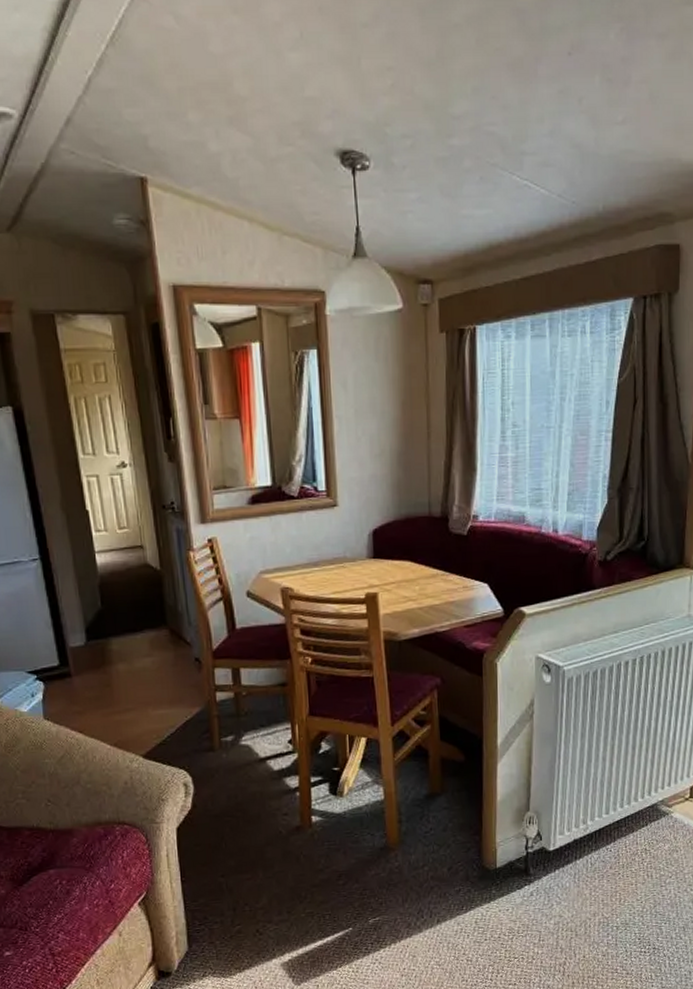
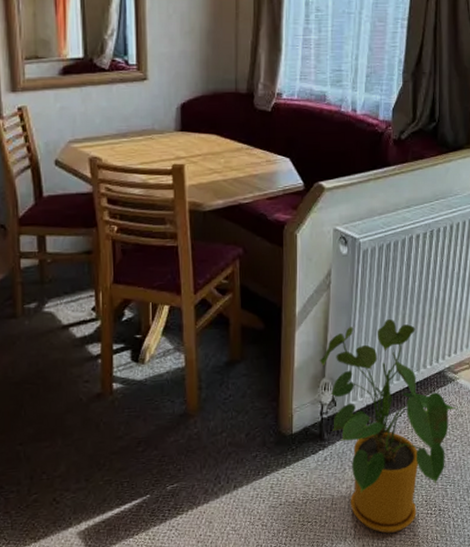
house plant: none [523,750,673,971] -> present [319,319,458,533]

